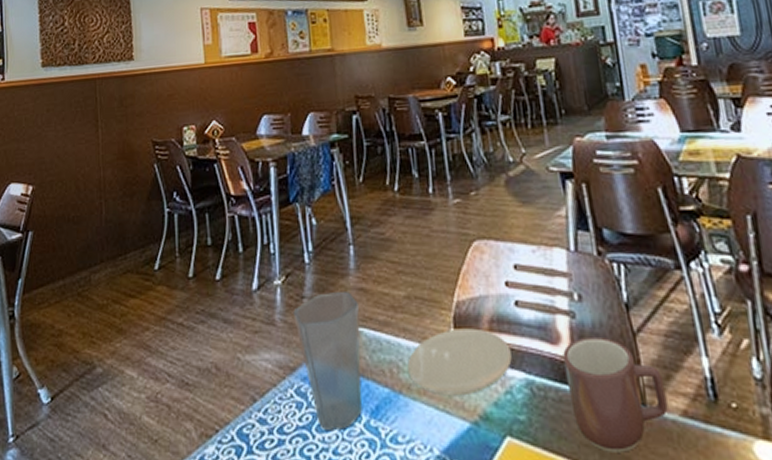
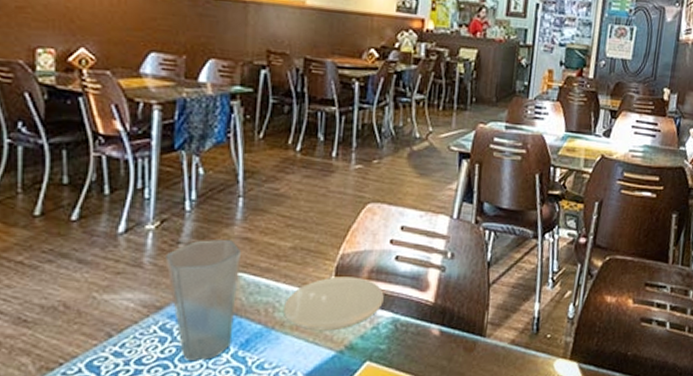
mug: present [563,336,668,453] -> none [426,286,503,370]

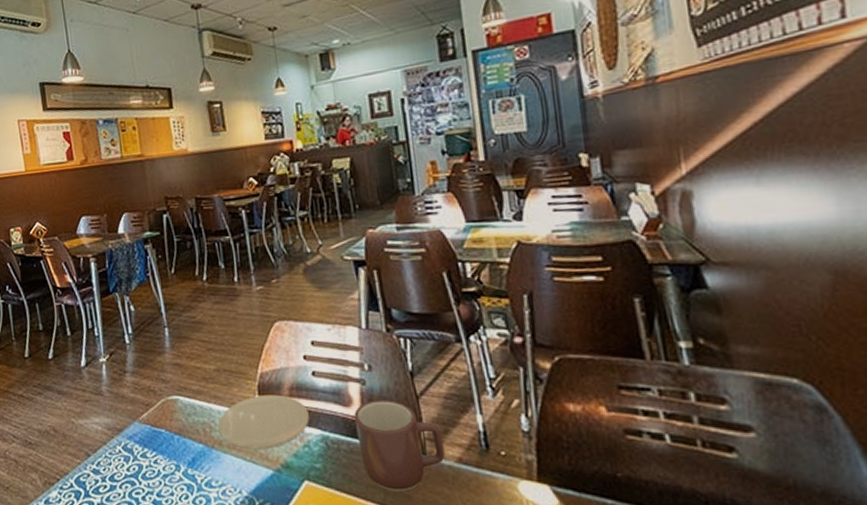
cup: present [165,240,241,360] -> none [117,367,181,477]
mug: none [426,286,503,370] -> present [354,399,445,492]

